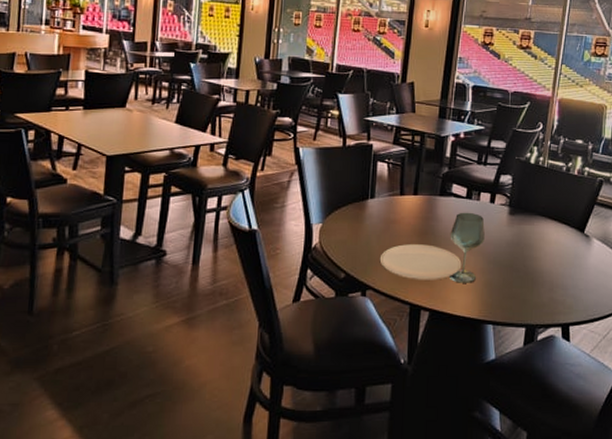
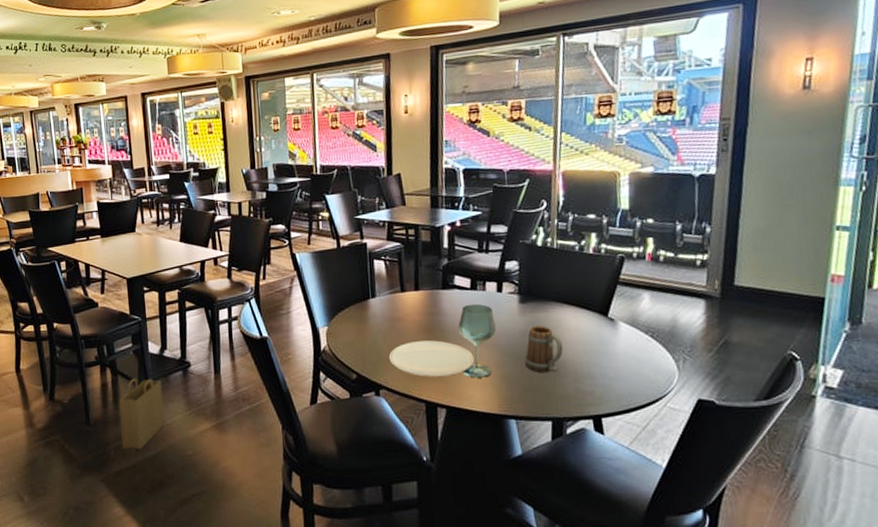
shopping bag: none [69,264,129,345] -> present [119,378,165,450]
beer mug: none [508,237,543,282] -> present [525,326,563,373]

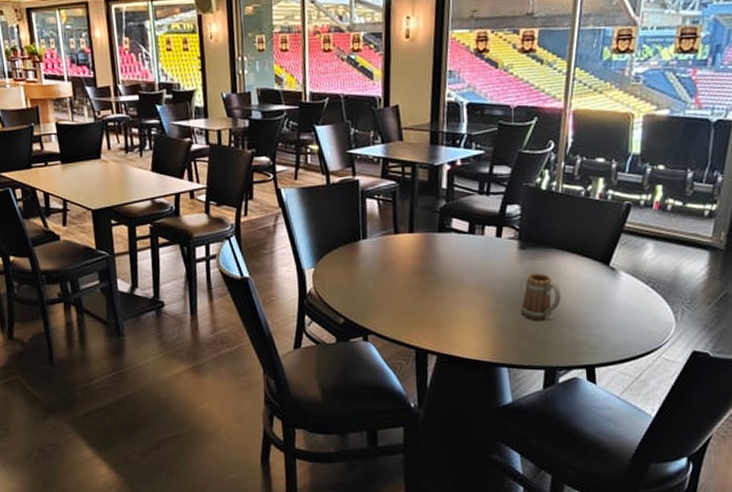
shopping bag: present [119,378,165,450] -> none [85,317,136,392]
plate: present [388,340,475,378] -> none [378,285,469,323]
wine glass: present [458,303,496,378] -> none [453,248,493,325]

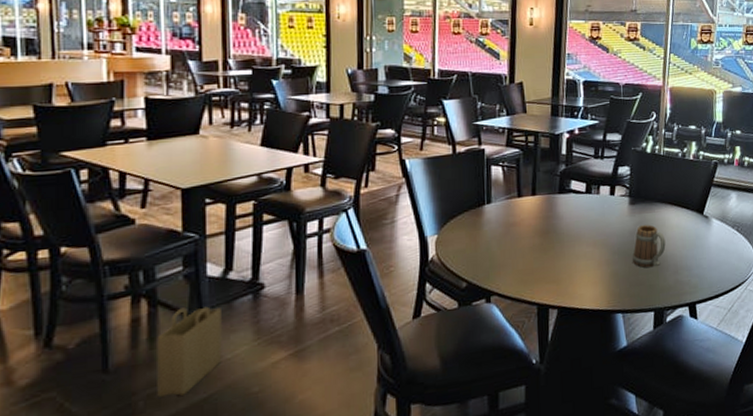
shopping bag: none [85,317,136,392] -> present [157,306,223,397]

